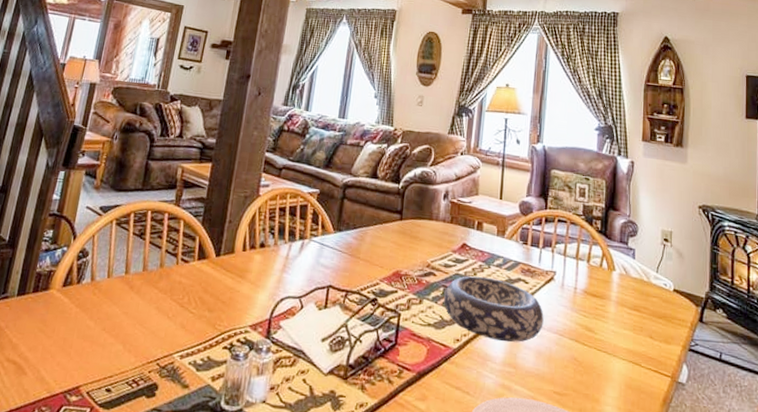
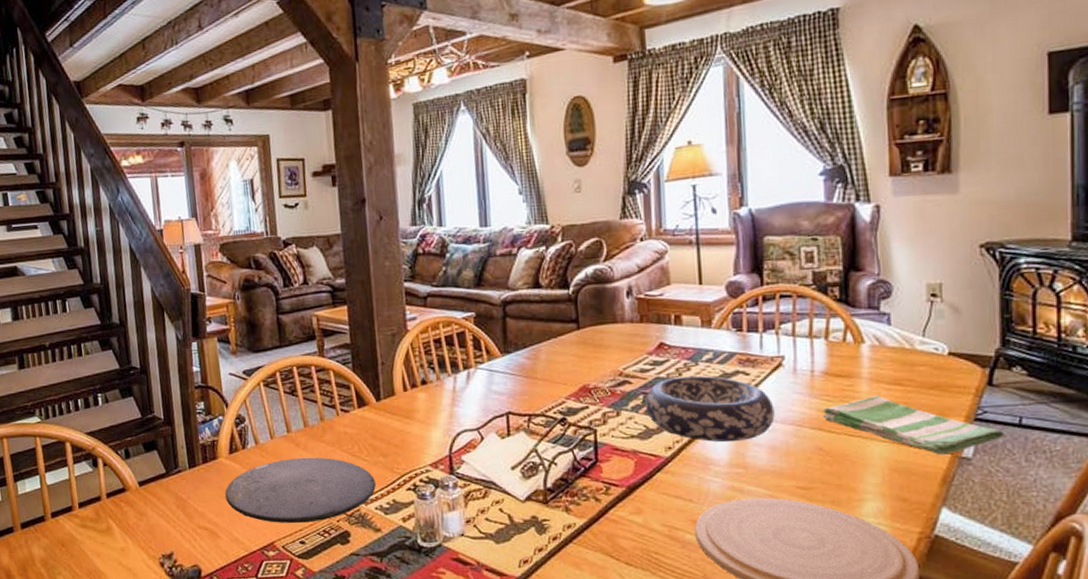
plate: none [44,300,196,370] -> present [225,457,376,523]
dish towel: none [579,317,709,378] -> present [822,395,1004,455]

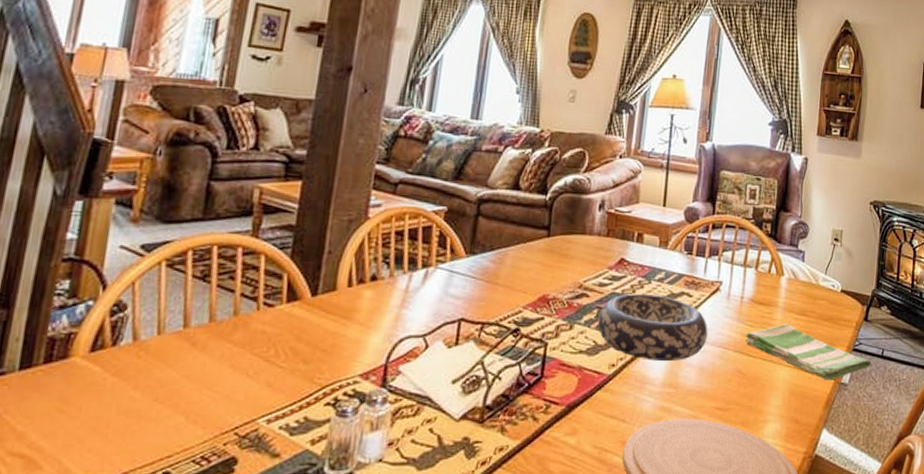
plate: present [225,457,376,523] -> none [66,360,287,447]

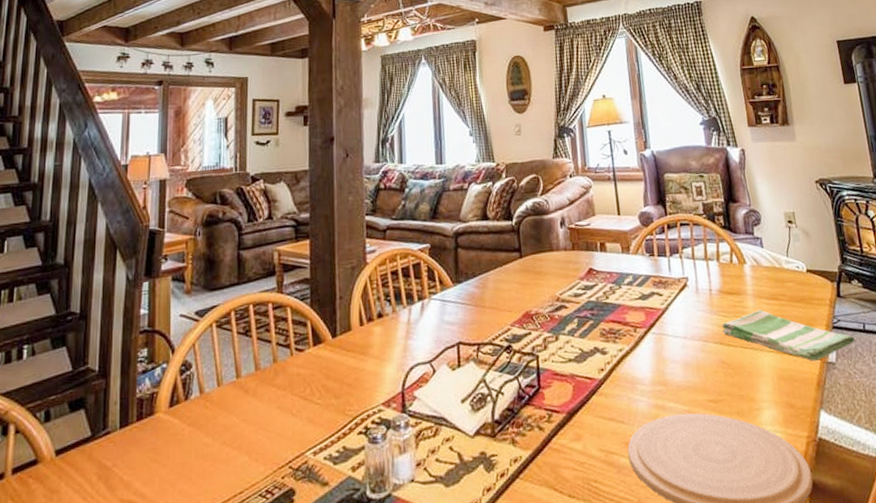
decorative bowl: present [598,293,708,360] -> none [579,298,686,361]

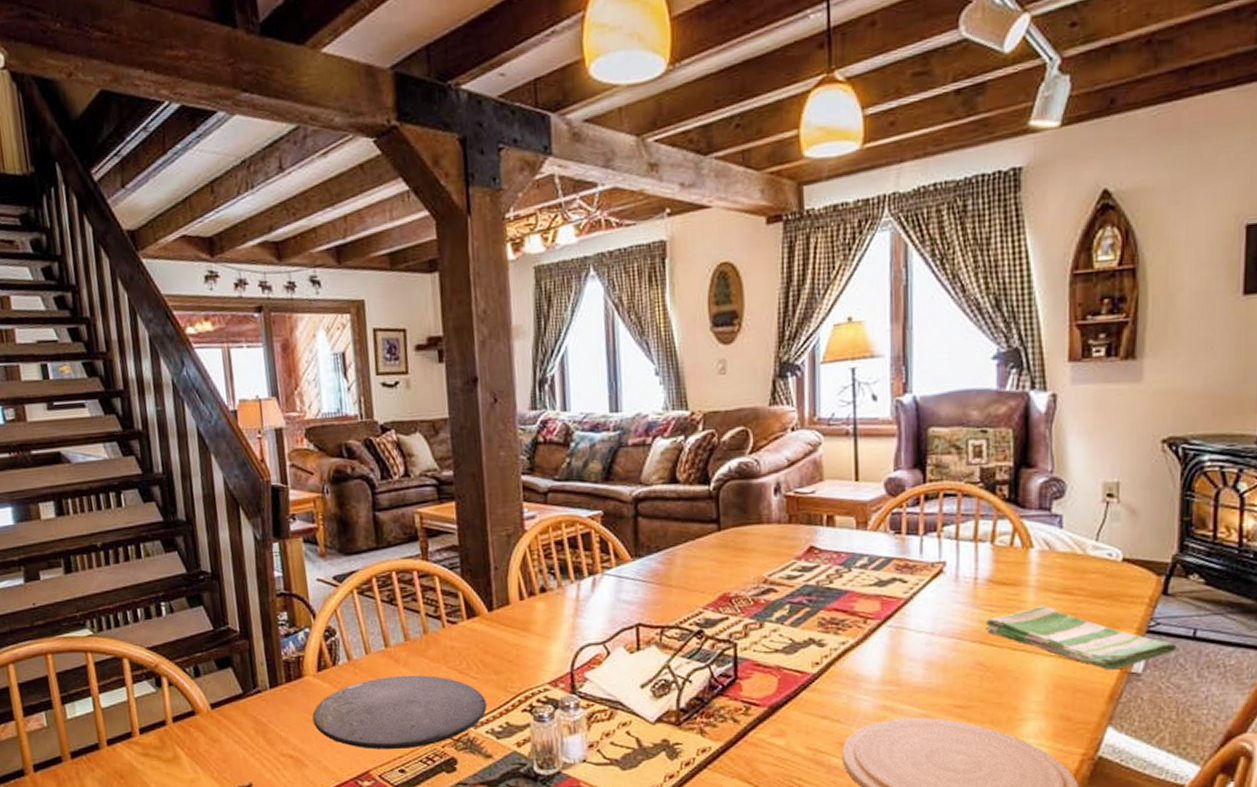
plate: none [158,404,326,487] -> present [312,674,487,750]

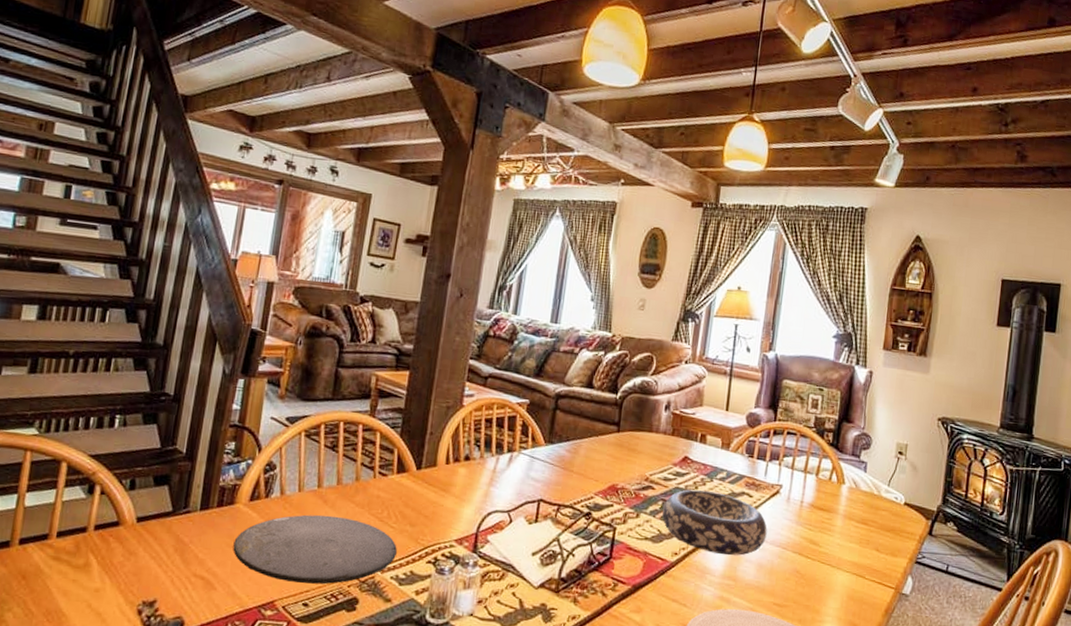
decorative bowl: none [792,583,933,656] -> present [662,489,768,556]
dish towel: present [984,605,1177,670] -> none [803,530,935,590]

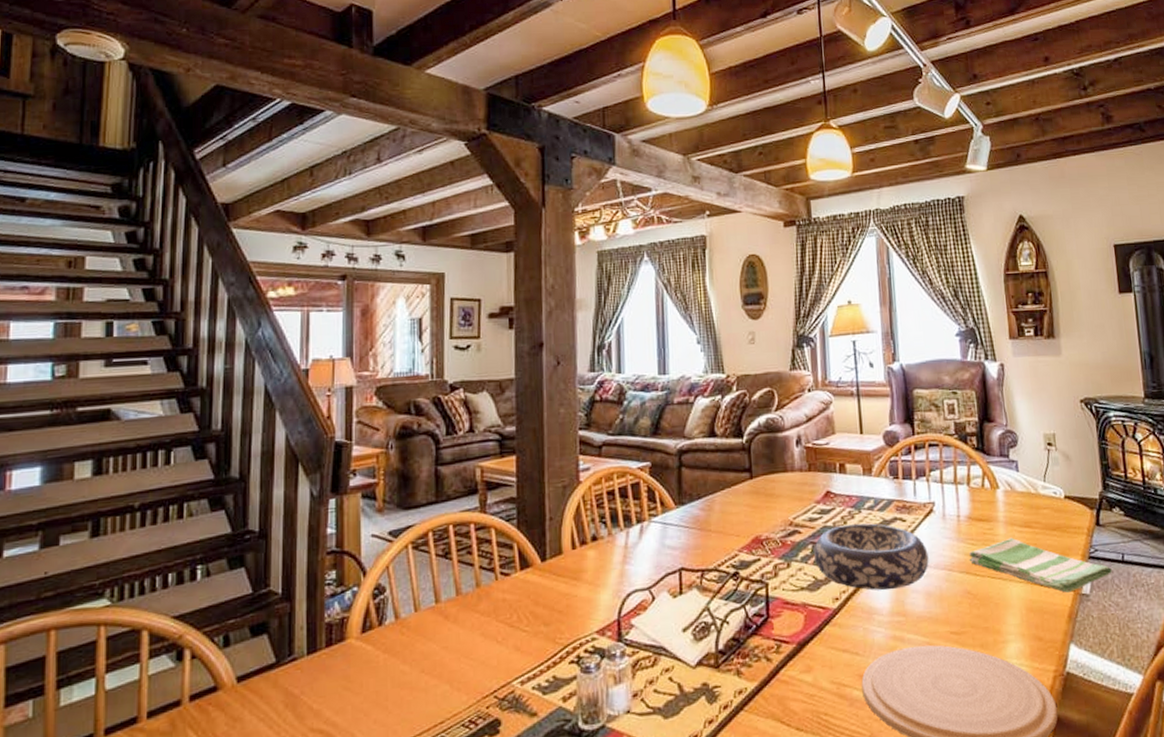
plate: present [233,514,397,585] -> none [351,630,534,717]
dish towel: none [803,530,935,590] -> present [969,537,1112,593]

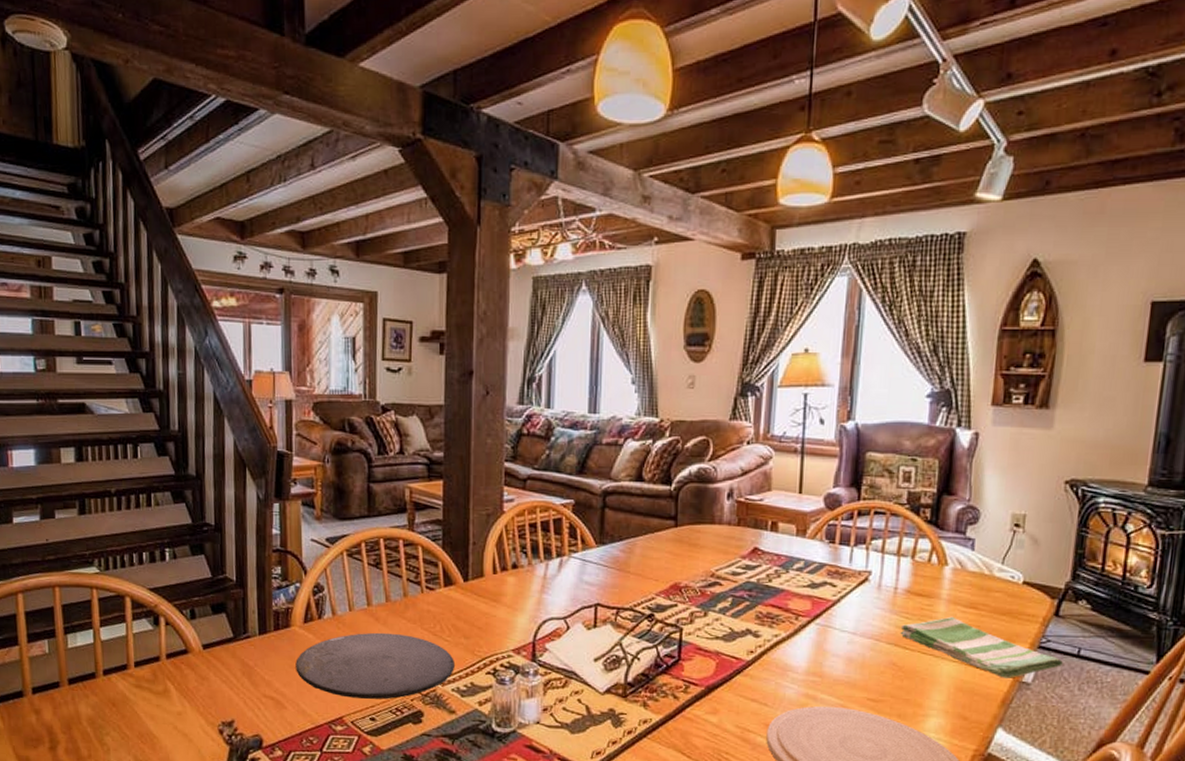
plate: none [351,630,534,717] -> present [295,632,454,699]
decorative bowl: present [814,523,929,590] -> none [733,582,856,650]

